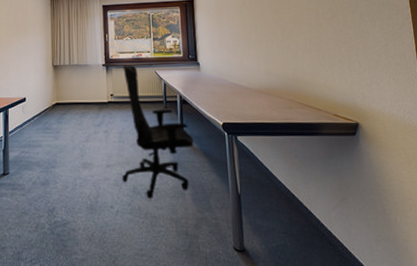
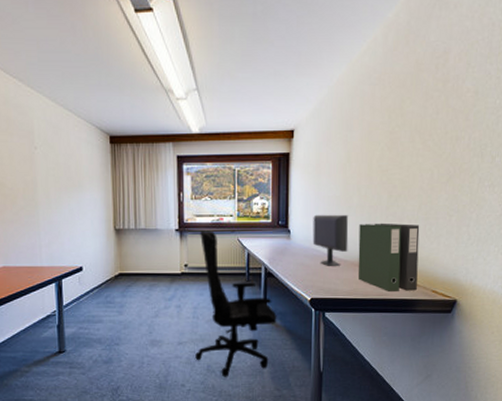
computer monitor: none [218,48,252,94] -> present [312,214,349,266]
binder: none [259,54,319,116] -> present [358,223,420,291]

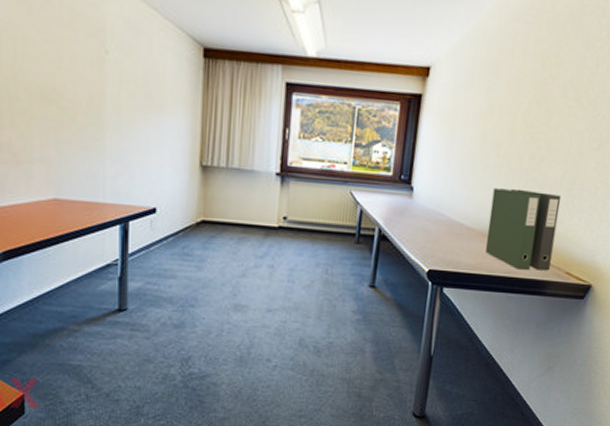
office chair: present [195,230,277,377] -> none [286,177,388,354]
computer monitor: present [312,214,349,266] -> none [438,171,482,235]

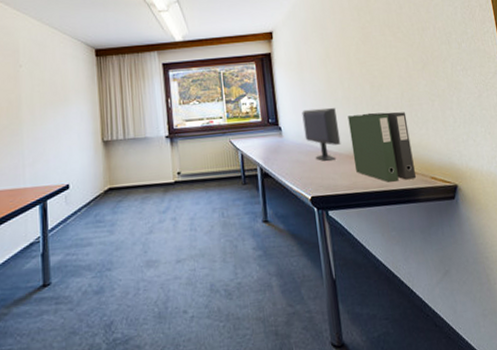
computer monitor: none [438,171,482,235] -> present [302,107,341,161]

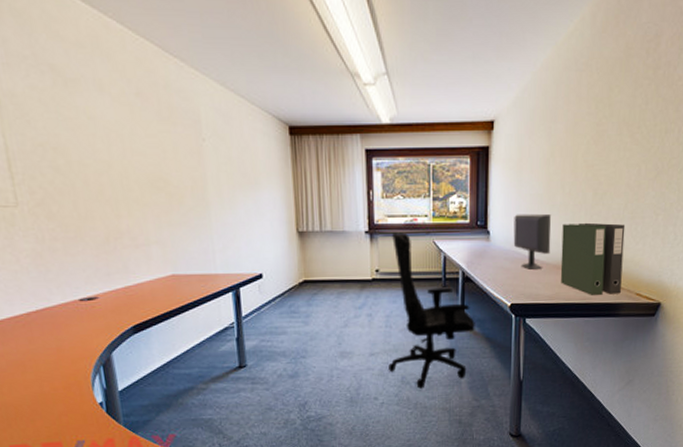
office chair: none [191,134,280,297] -> present [388,232,475,389]

